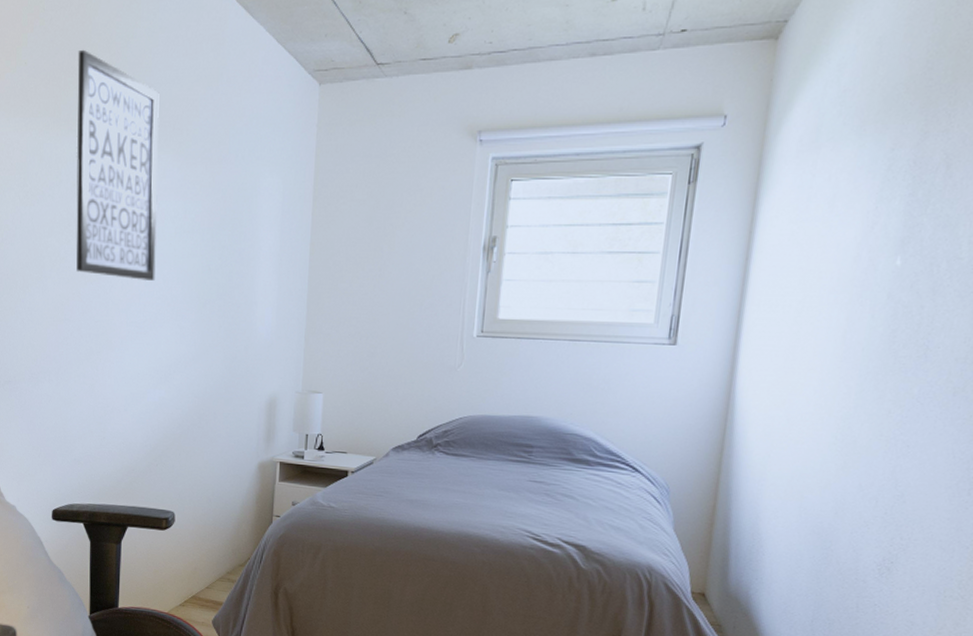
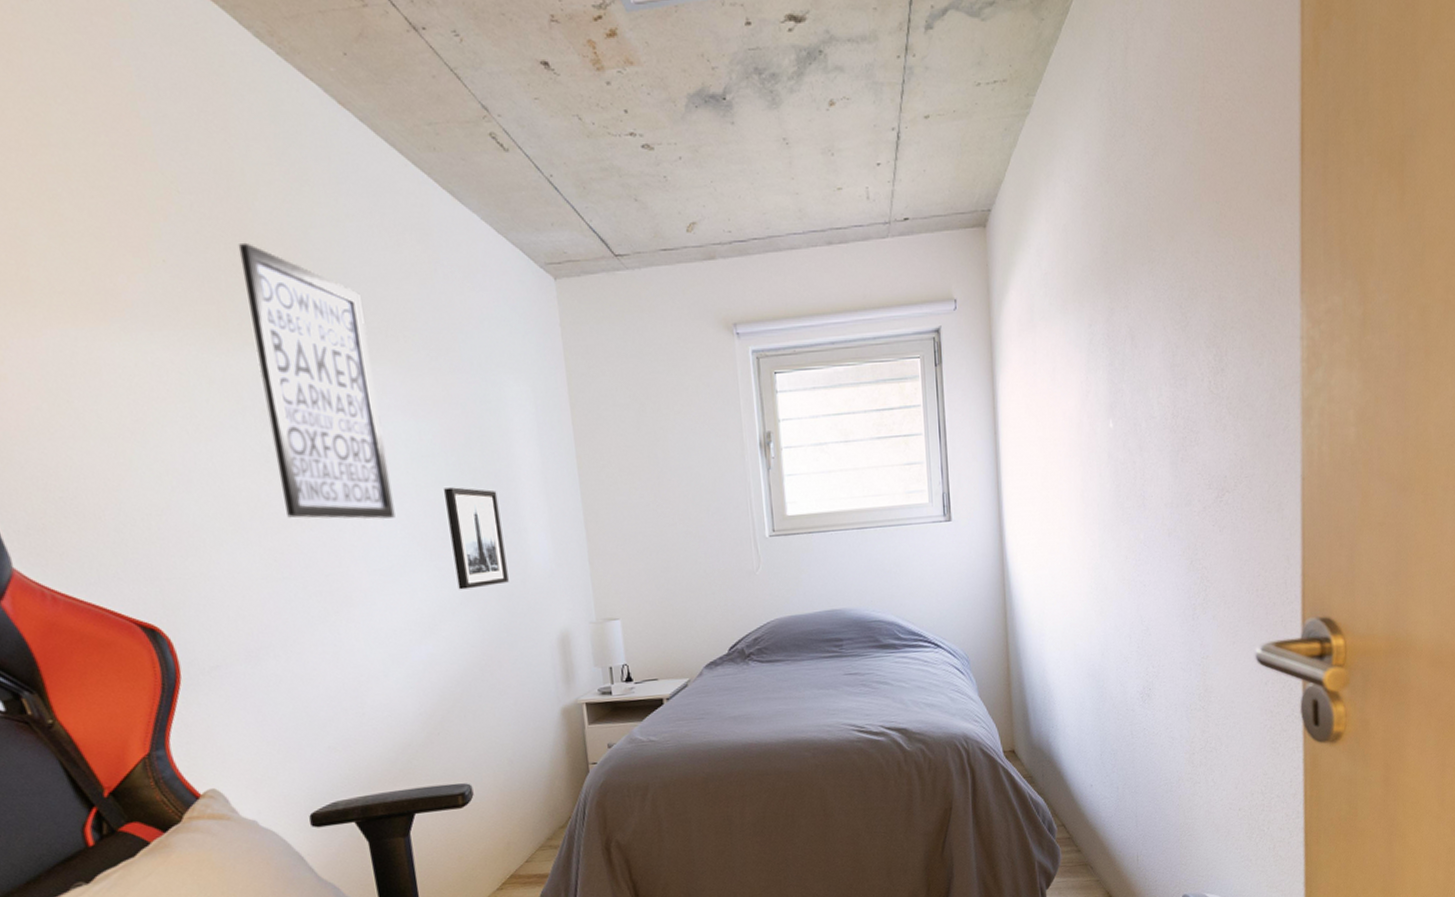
wall art: none [193,260,238,348] -> present [444,487,509,590]

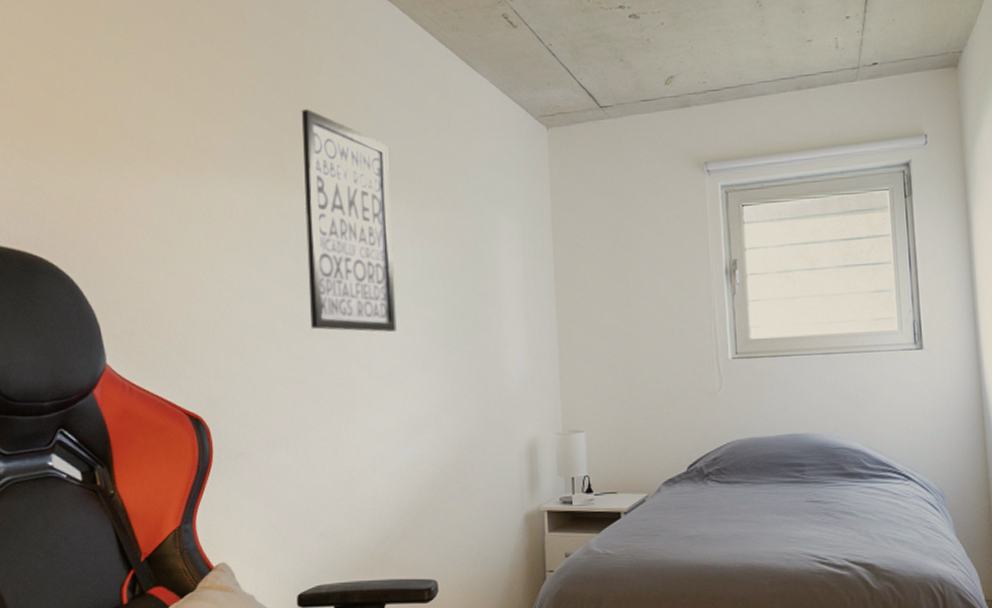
wall art: present [444,487,509,590] -> none [439,306,487,397]

